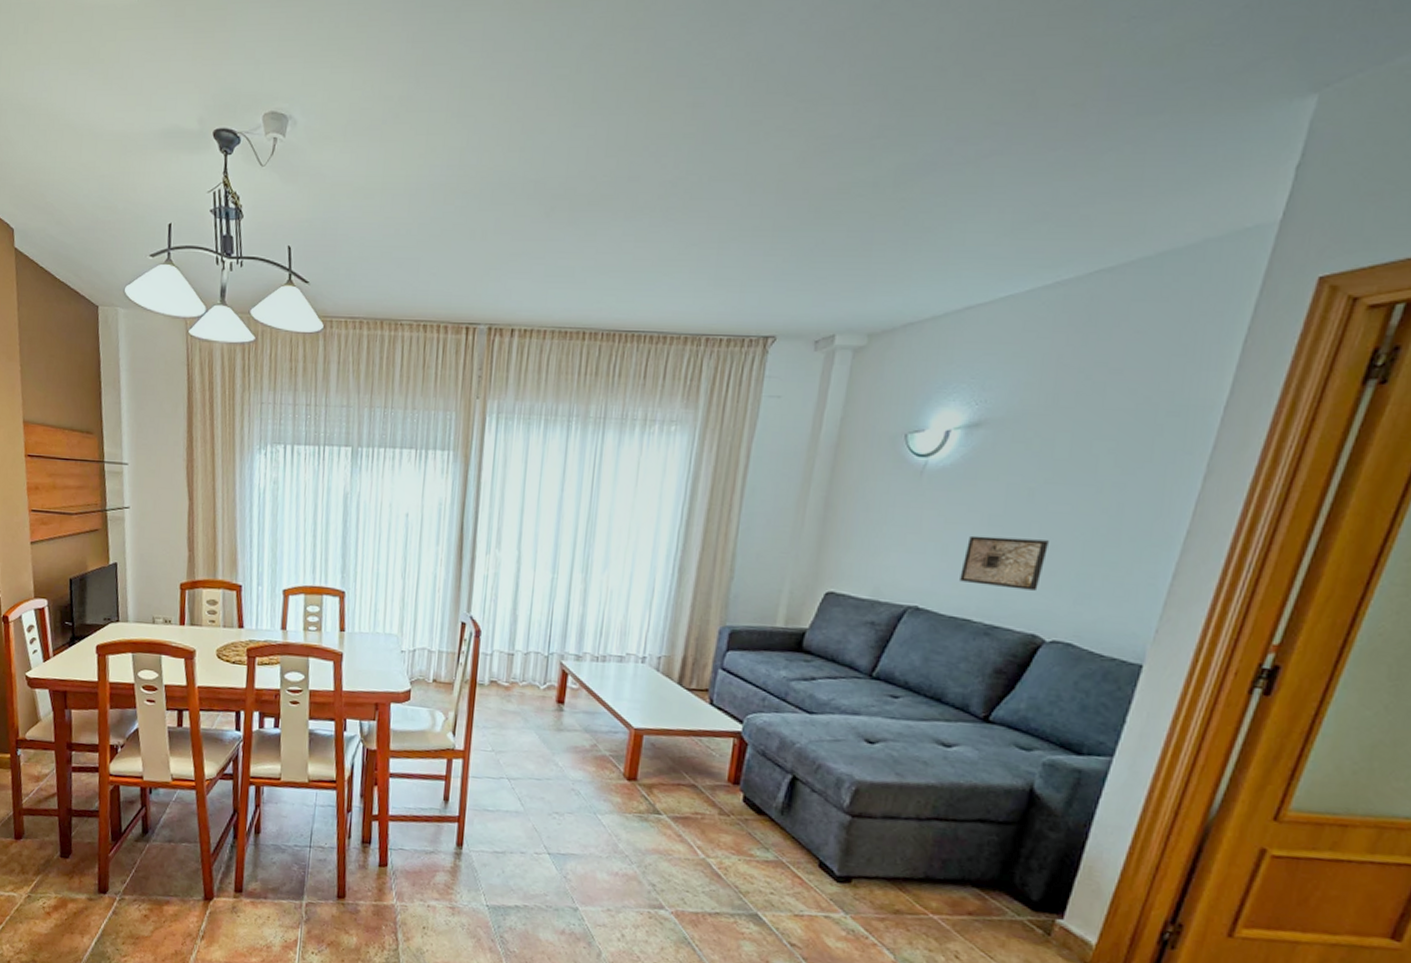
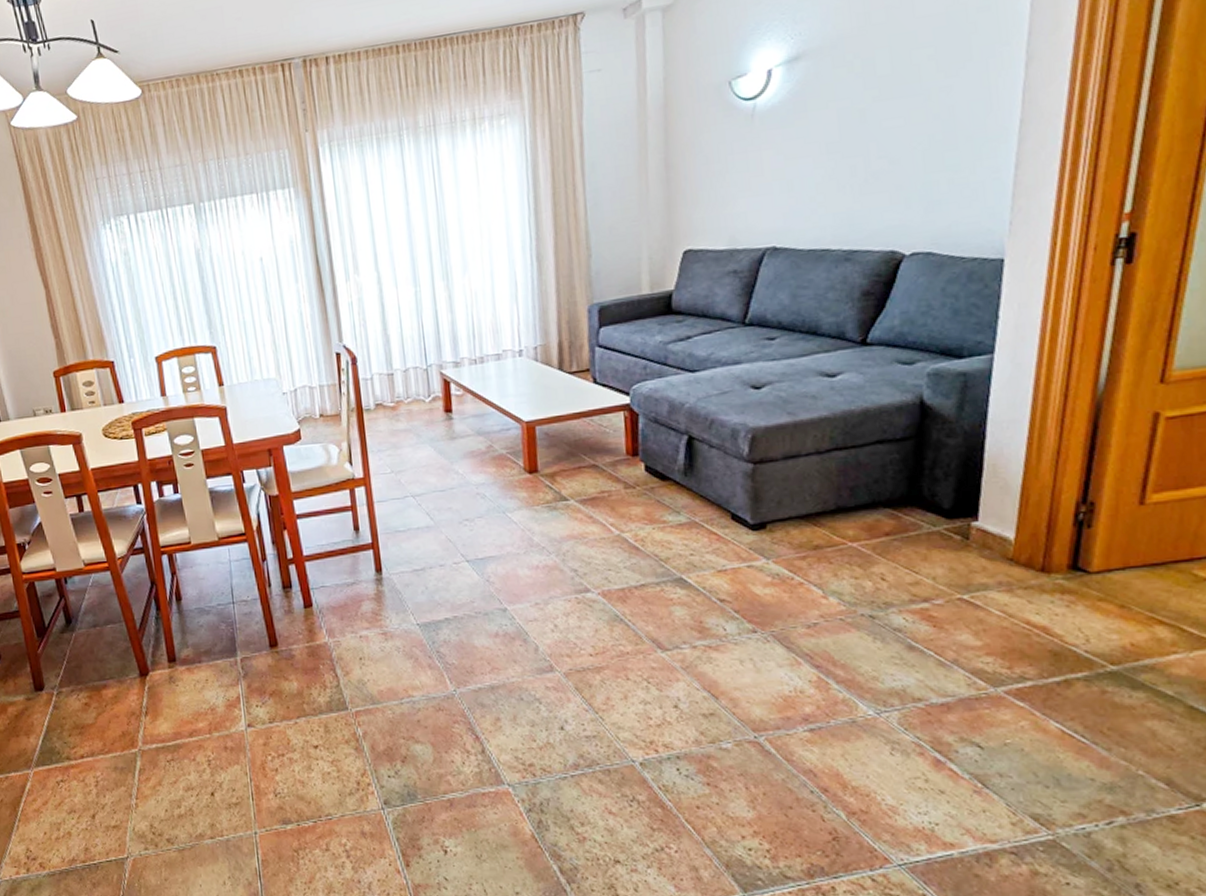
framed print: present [960,535,1049,591] -> none [809,156,890,214]

